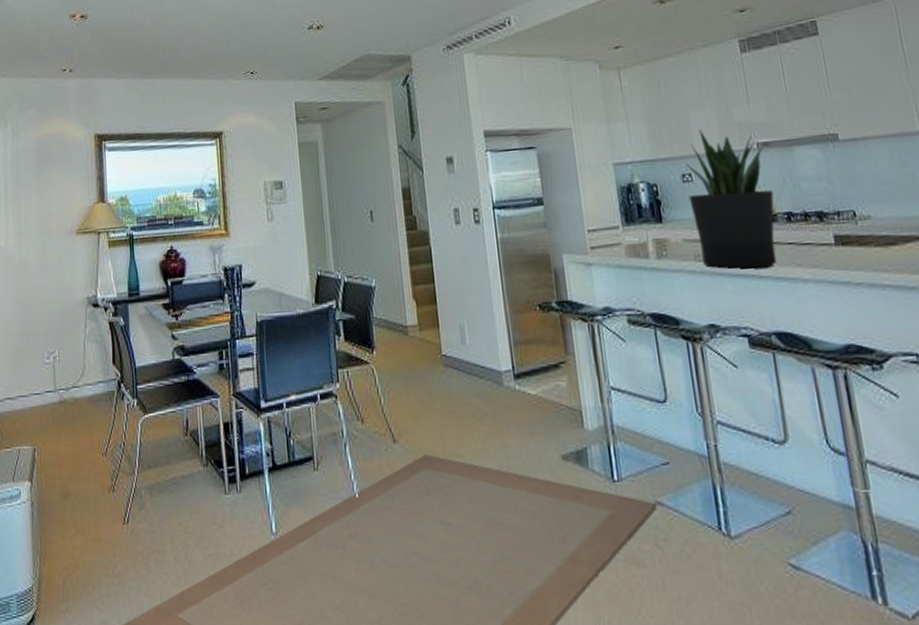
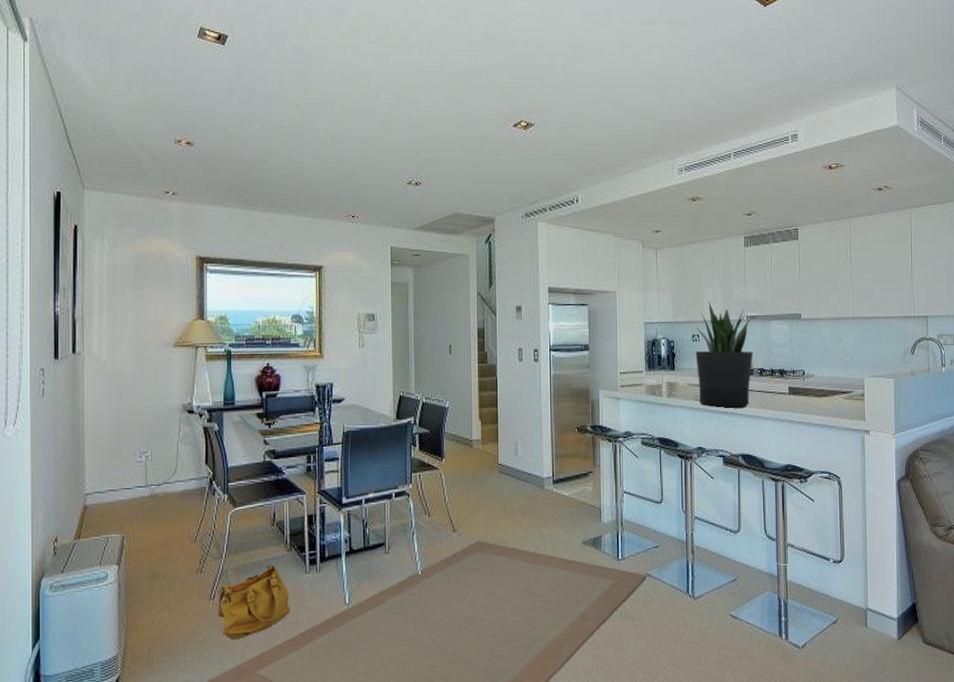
handbag: none [132,482,211,572] -> present [217,564,291,639]

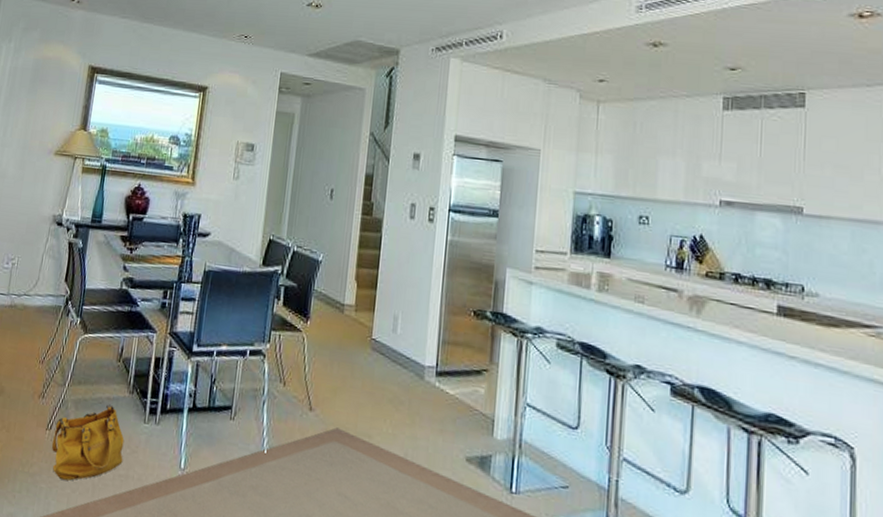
planter: present [695,302,753,408] -> none [641,175,726,323]

